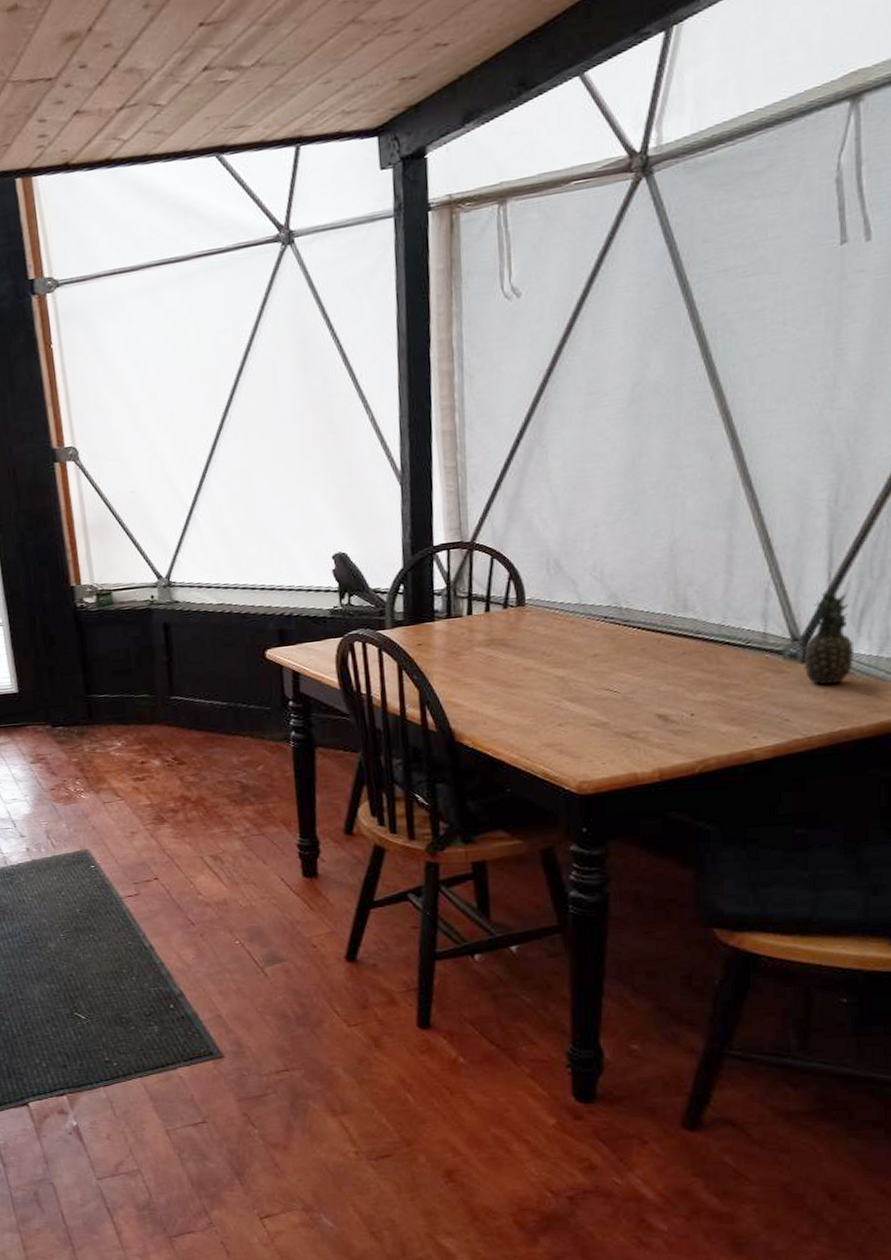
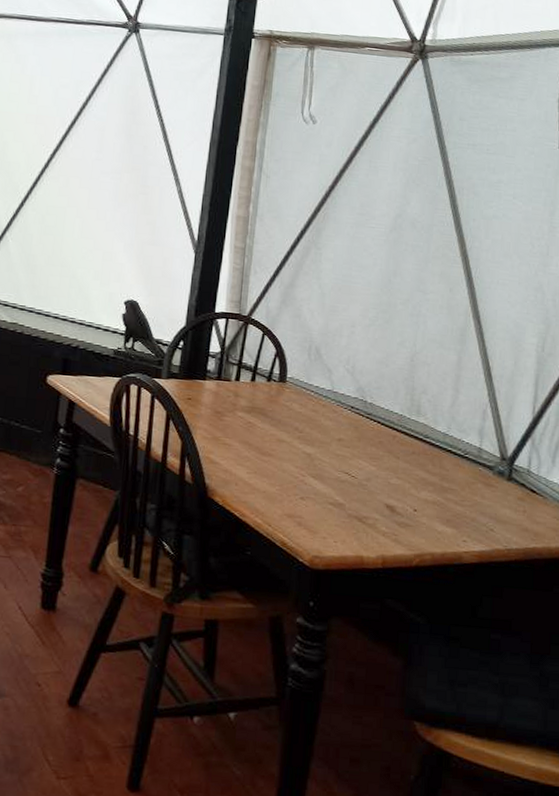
fruit: present [803,590,855,685] -> none [508,421,550,505]

